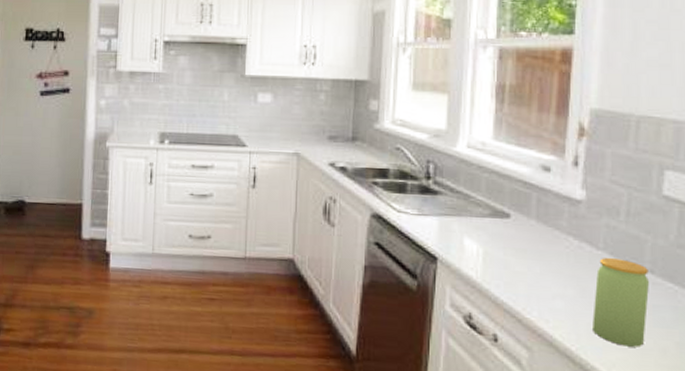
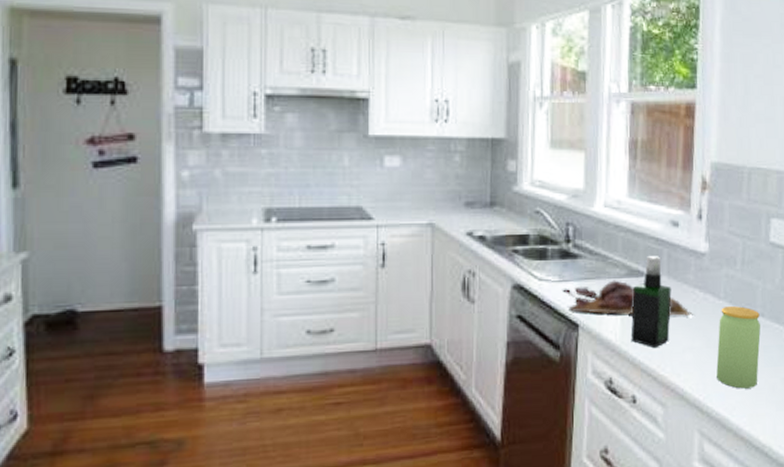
cutting board: none [420,219,567,263] -> present [561,280,694,316]
spray bottle: none [493,199,541,291] -> present [630,256,672,349]

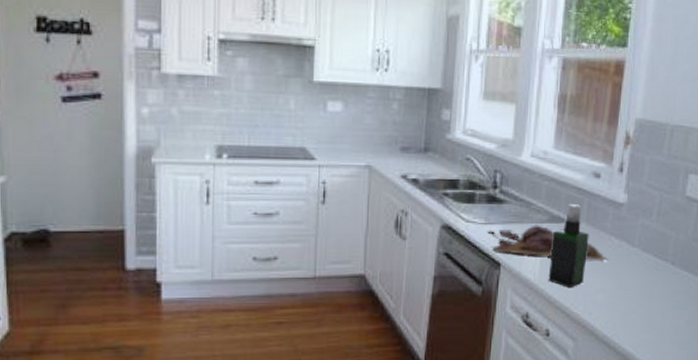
jar: present [716,305,761,389] -> none [625,253,671,329]

